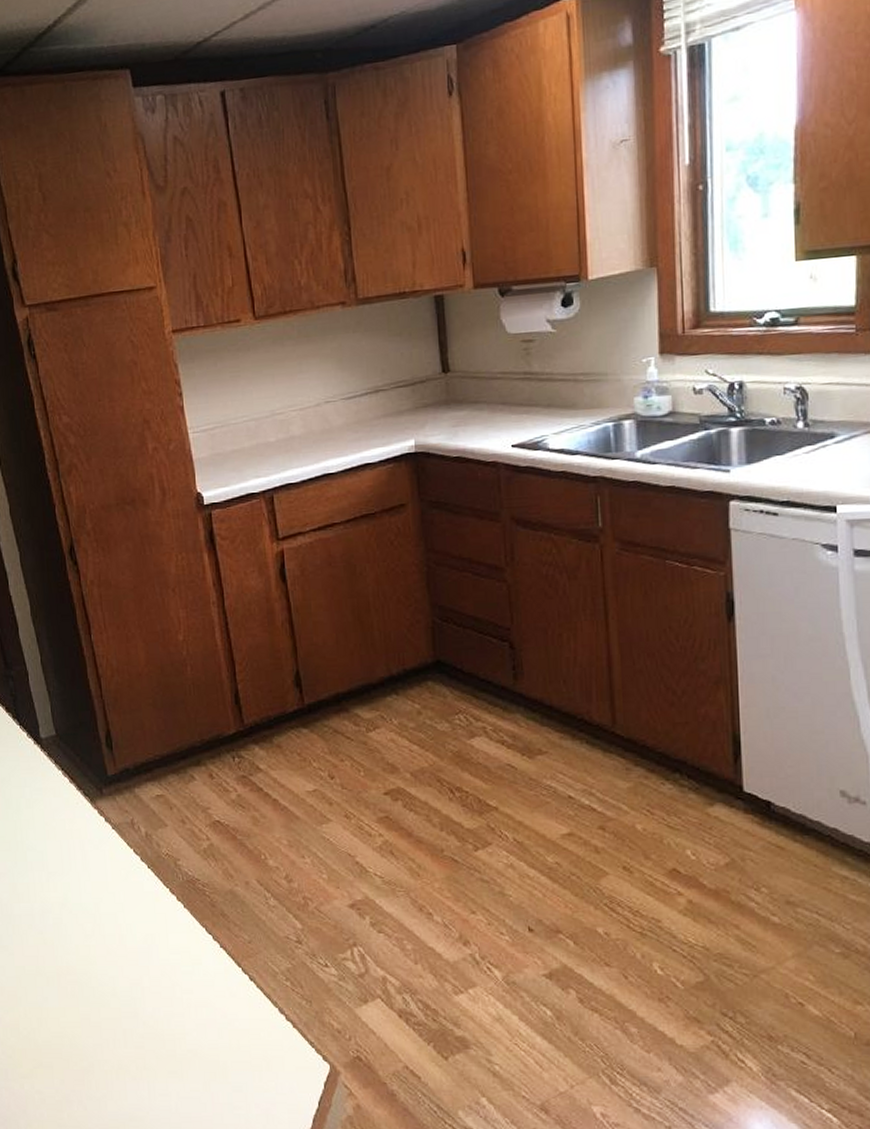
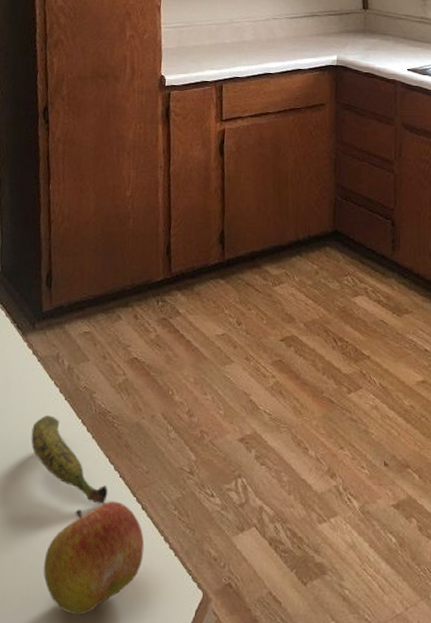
banana: none [118,885,210,976] -> present [31,415,108,505]
apple: none [154,972,259,1085] -> present [43,501,145,616]

